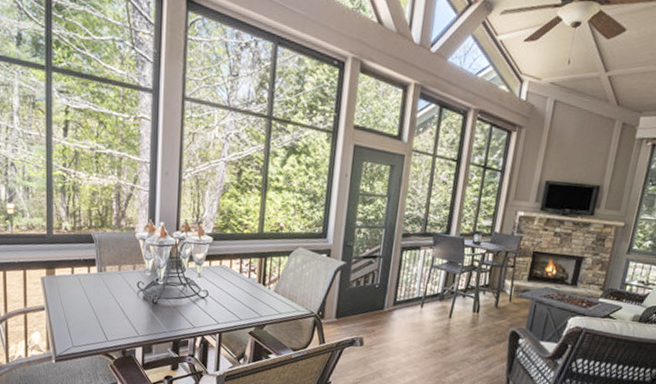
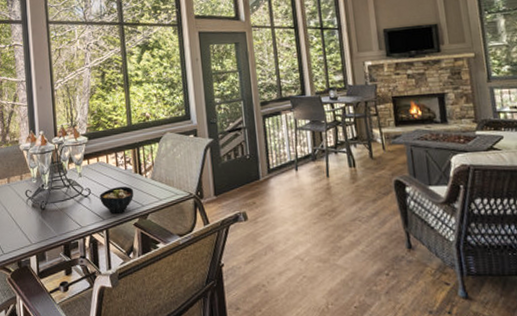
bowl: none [217,293,254,320] -> present [99,186,134,214]

